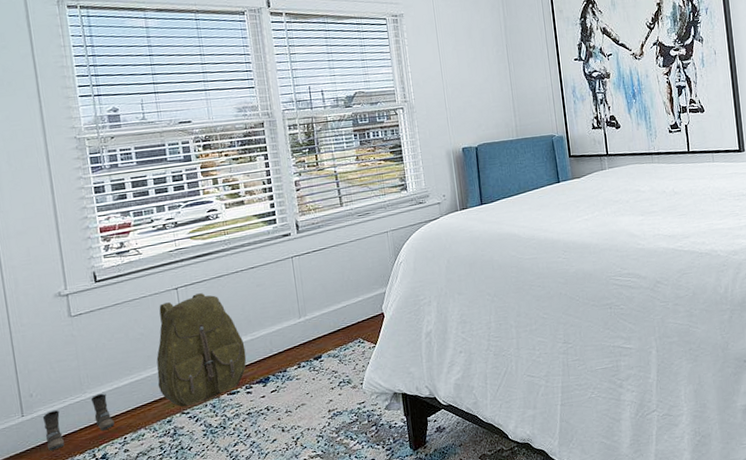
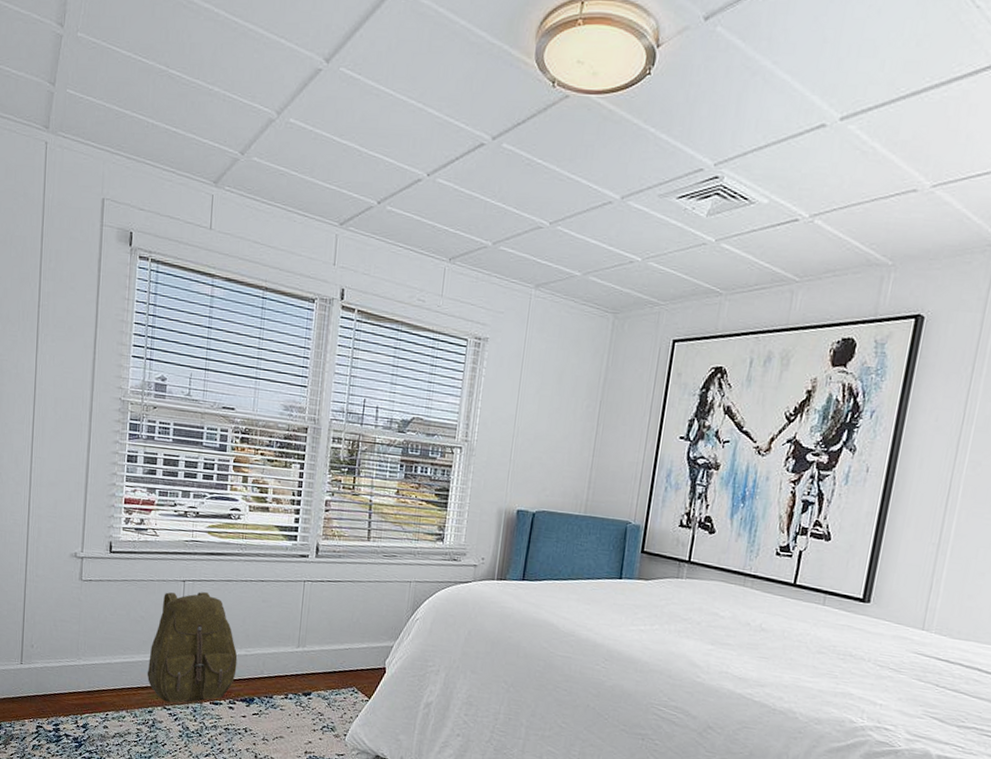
boots: present [42,393,115,451] -> none [37,664,100,705]

